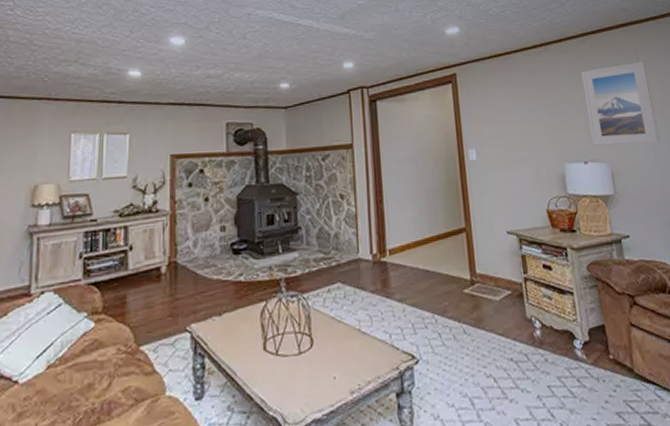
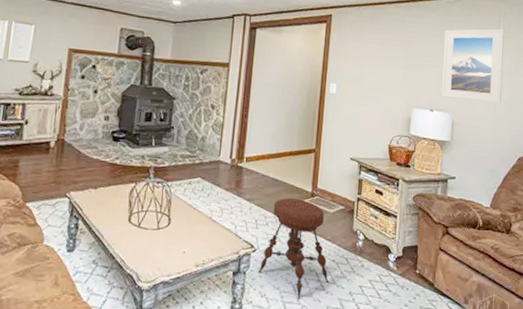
stool: none [425,290,511,415] -> present [257,198,329,299]

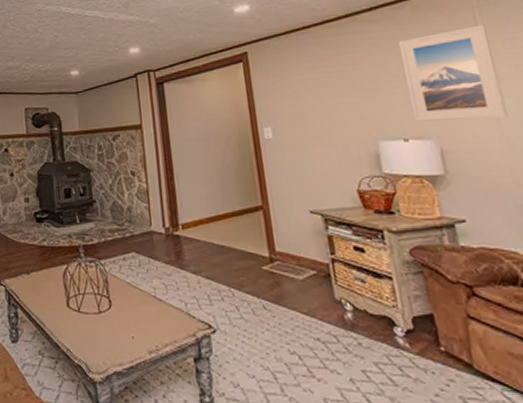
stool: present [257,198,329,299] -> none [223,266,318,390]

